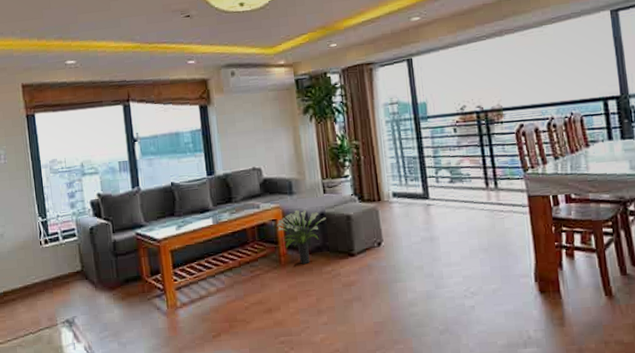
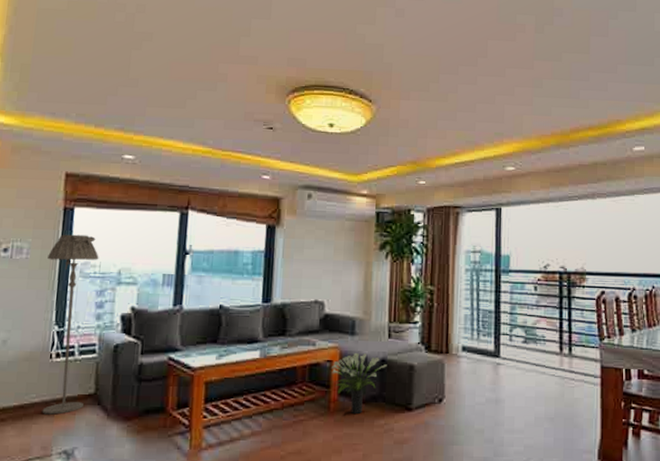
floor lamp: none [21,136,74,292] -> present [42,234,99,415]

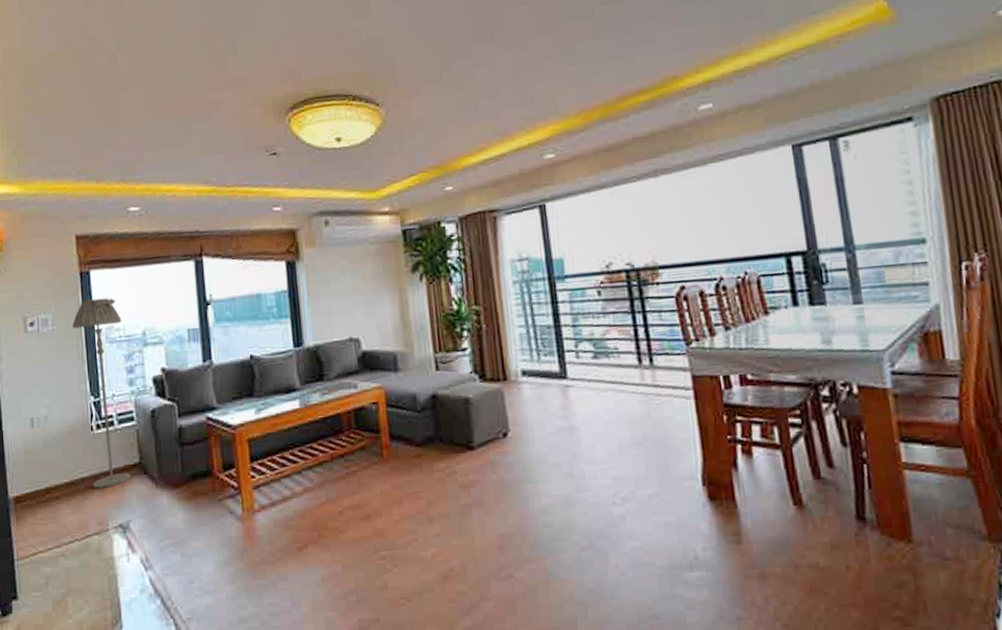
potted plant: present [330,353,387,415] -> none [377,391,439,460]

